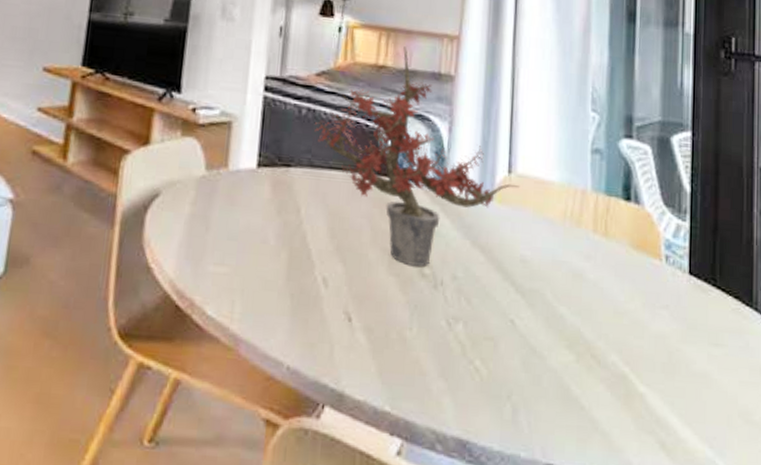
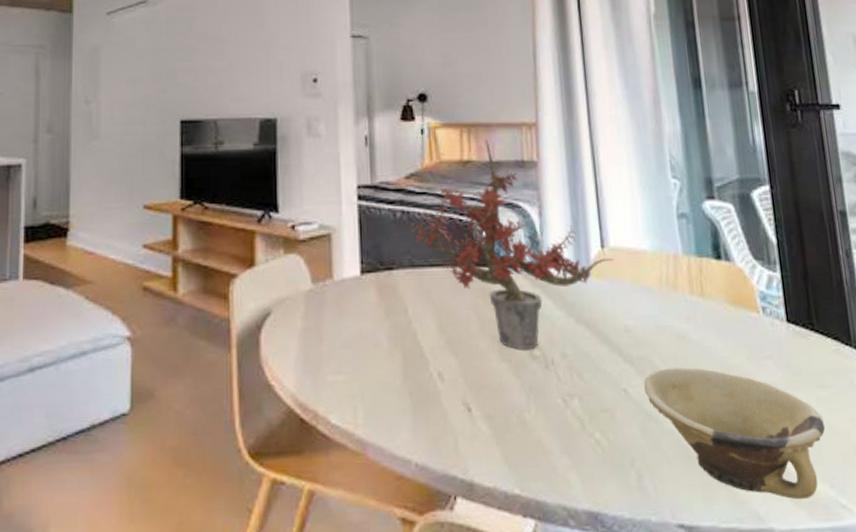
bowl: none [532,304,712,457] -> present [644,367,825,500]

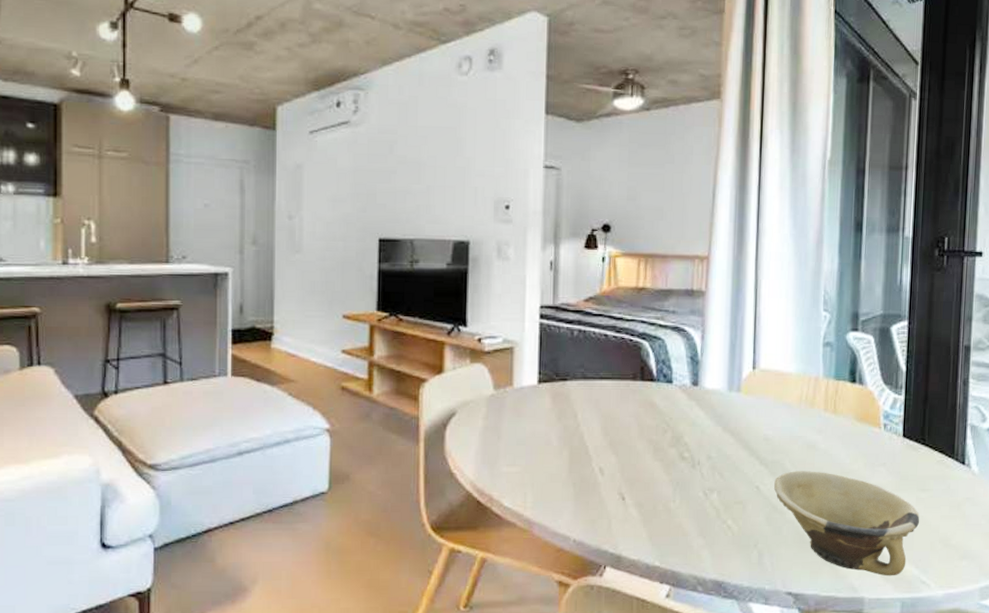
potted plant: present [411,139,614,349] -> none [586,269,762,451]

